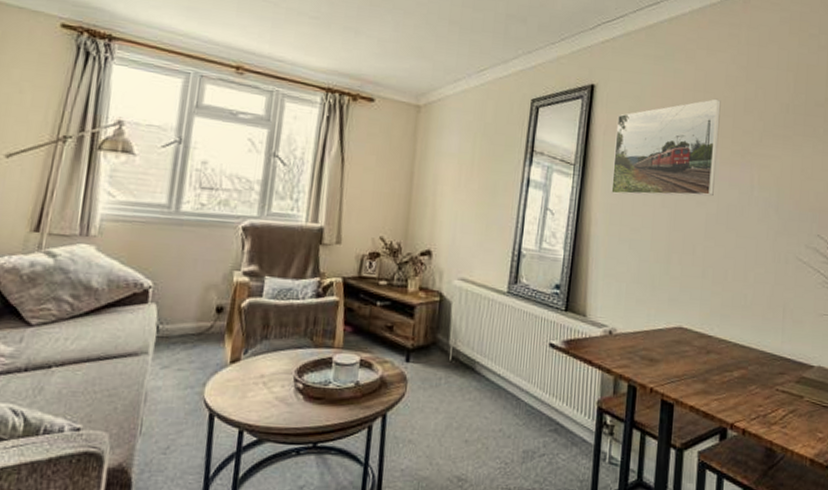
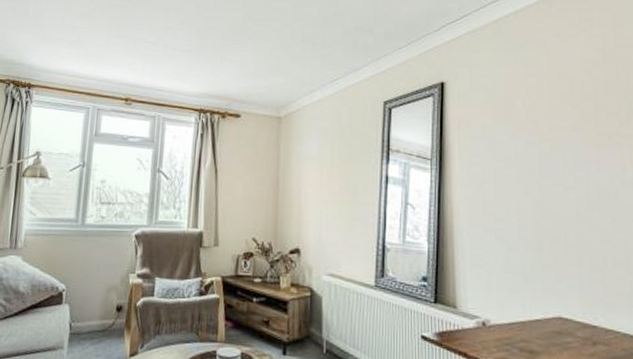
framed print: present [611,98,721,197] -> none [470,83,582,186]

